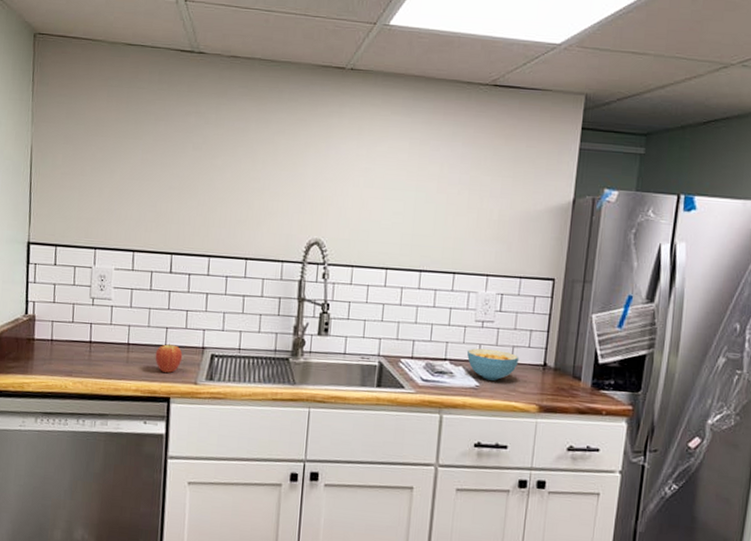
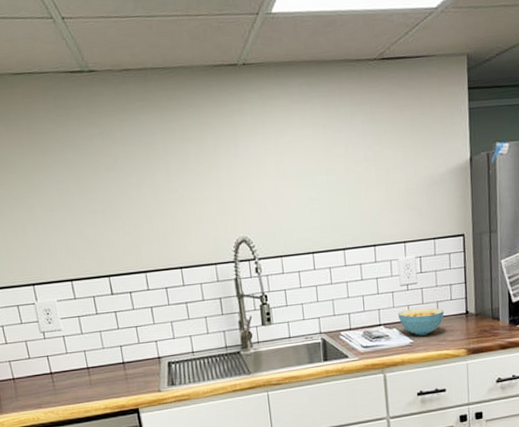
fruit: present [155,343,183,373] -> none [115,359,142,387]

